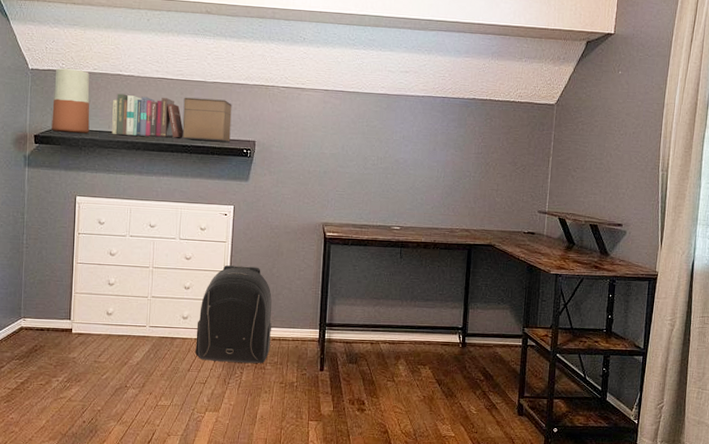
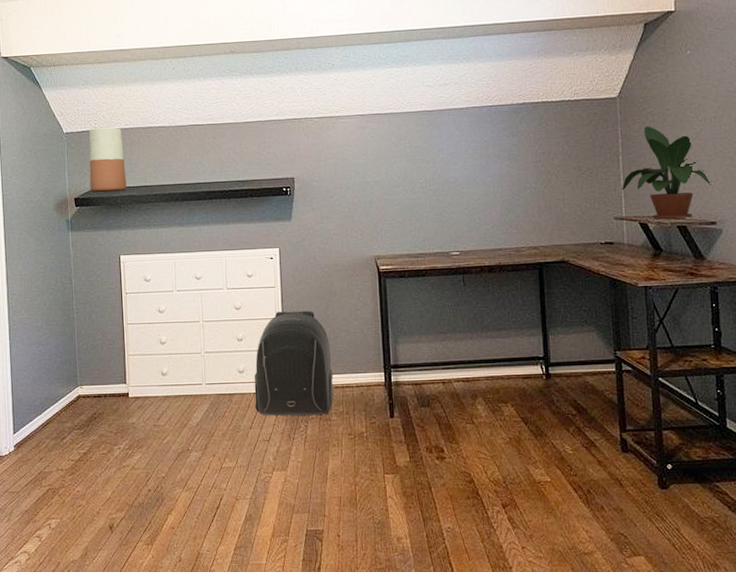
books: present [112,93,183,140] -> none [147,144,220,189]
decorative box: present [182,97,232,143] -> none [216,139,268,185]
potted plant: none [548,133,624,218] -> present [622,126,712,219]

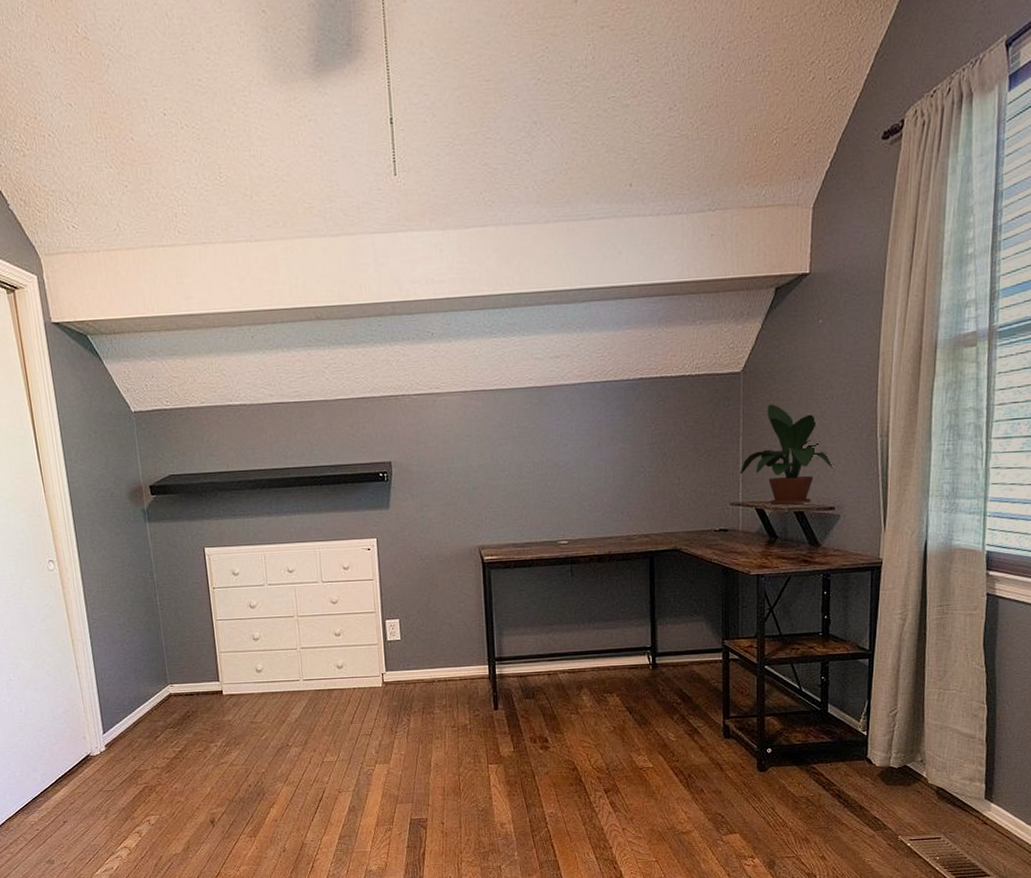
vase: present [88,127,127,193] -> none [160,405,207,480]
backpack: present [254,310,334,416] -> none [353,603,437,711]

